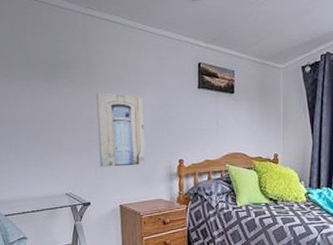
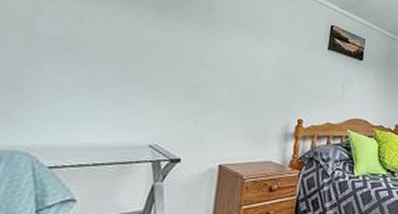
wall art: present [96,92,146,167] -> none [202,35,268,120]

